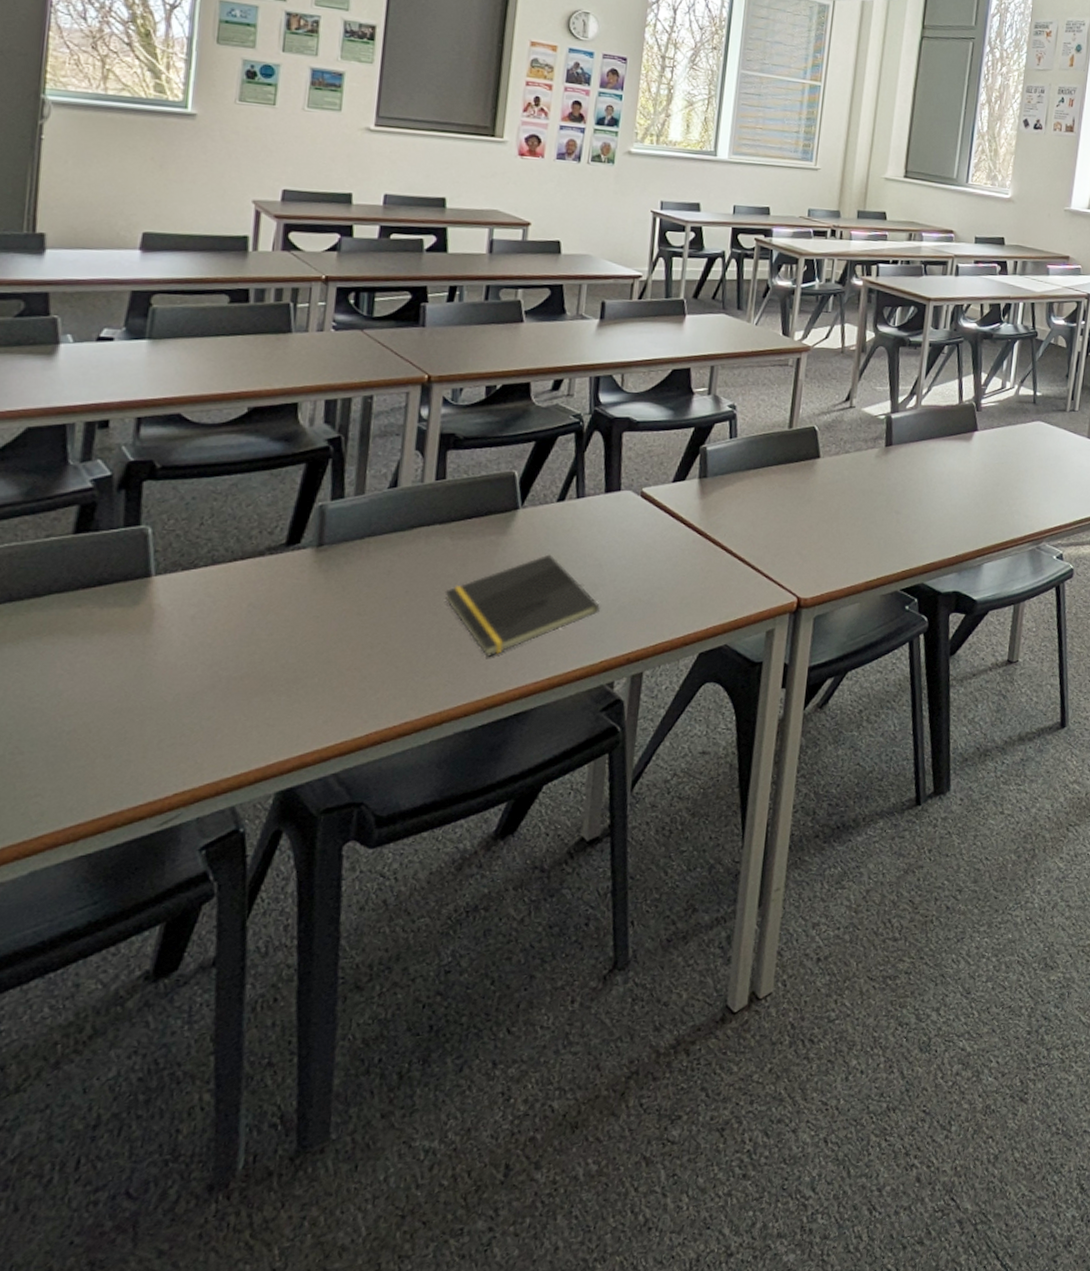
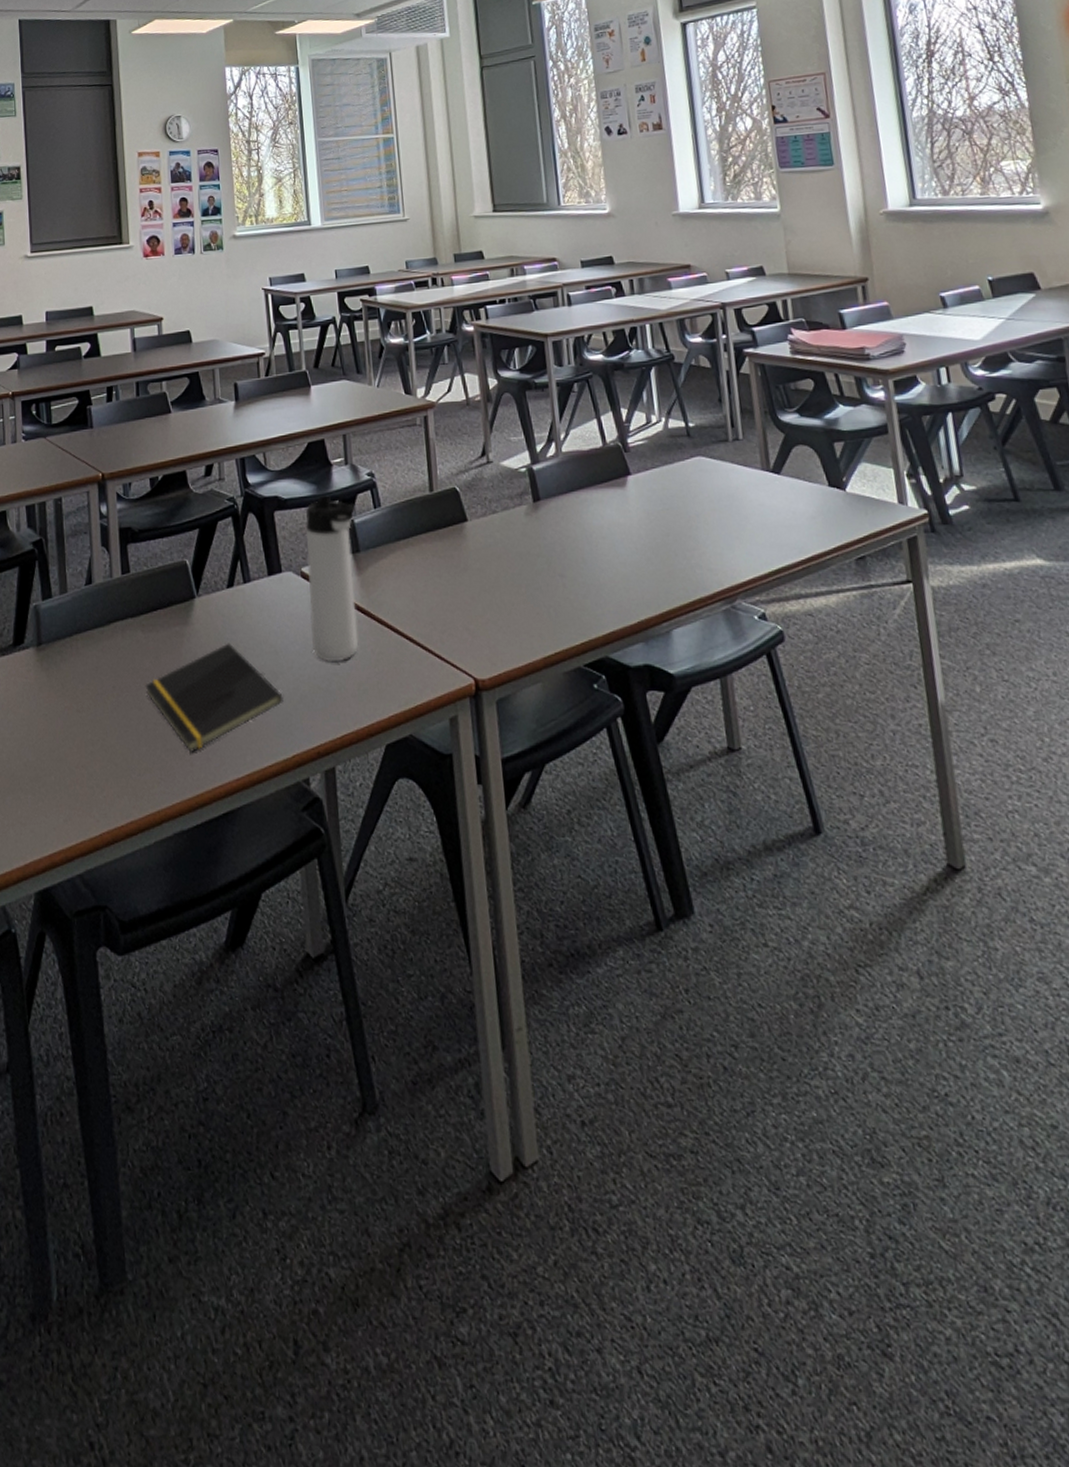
thermos bottle: none [640,421,711,576] -> present [305,495,359,661]

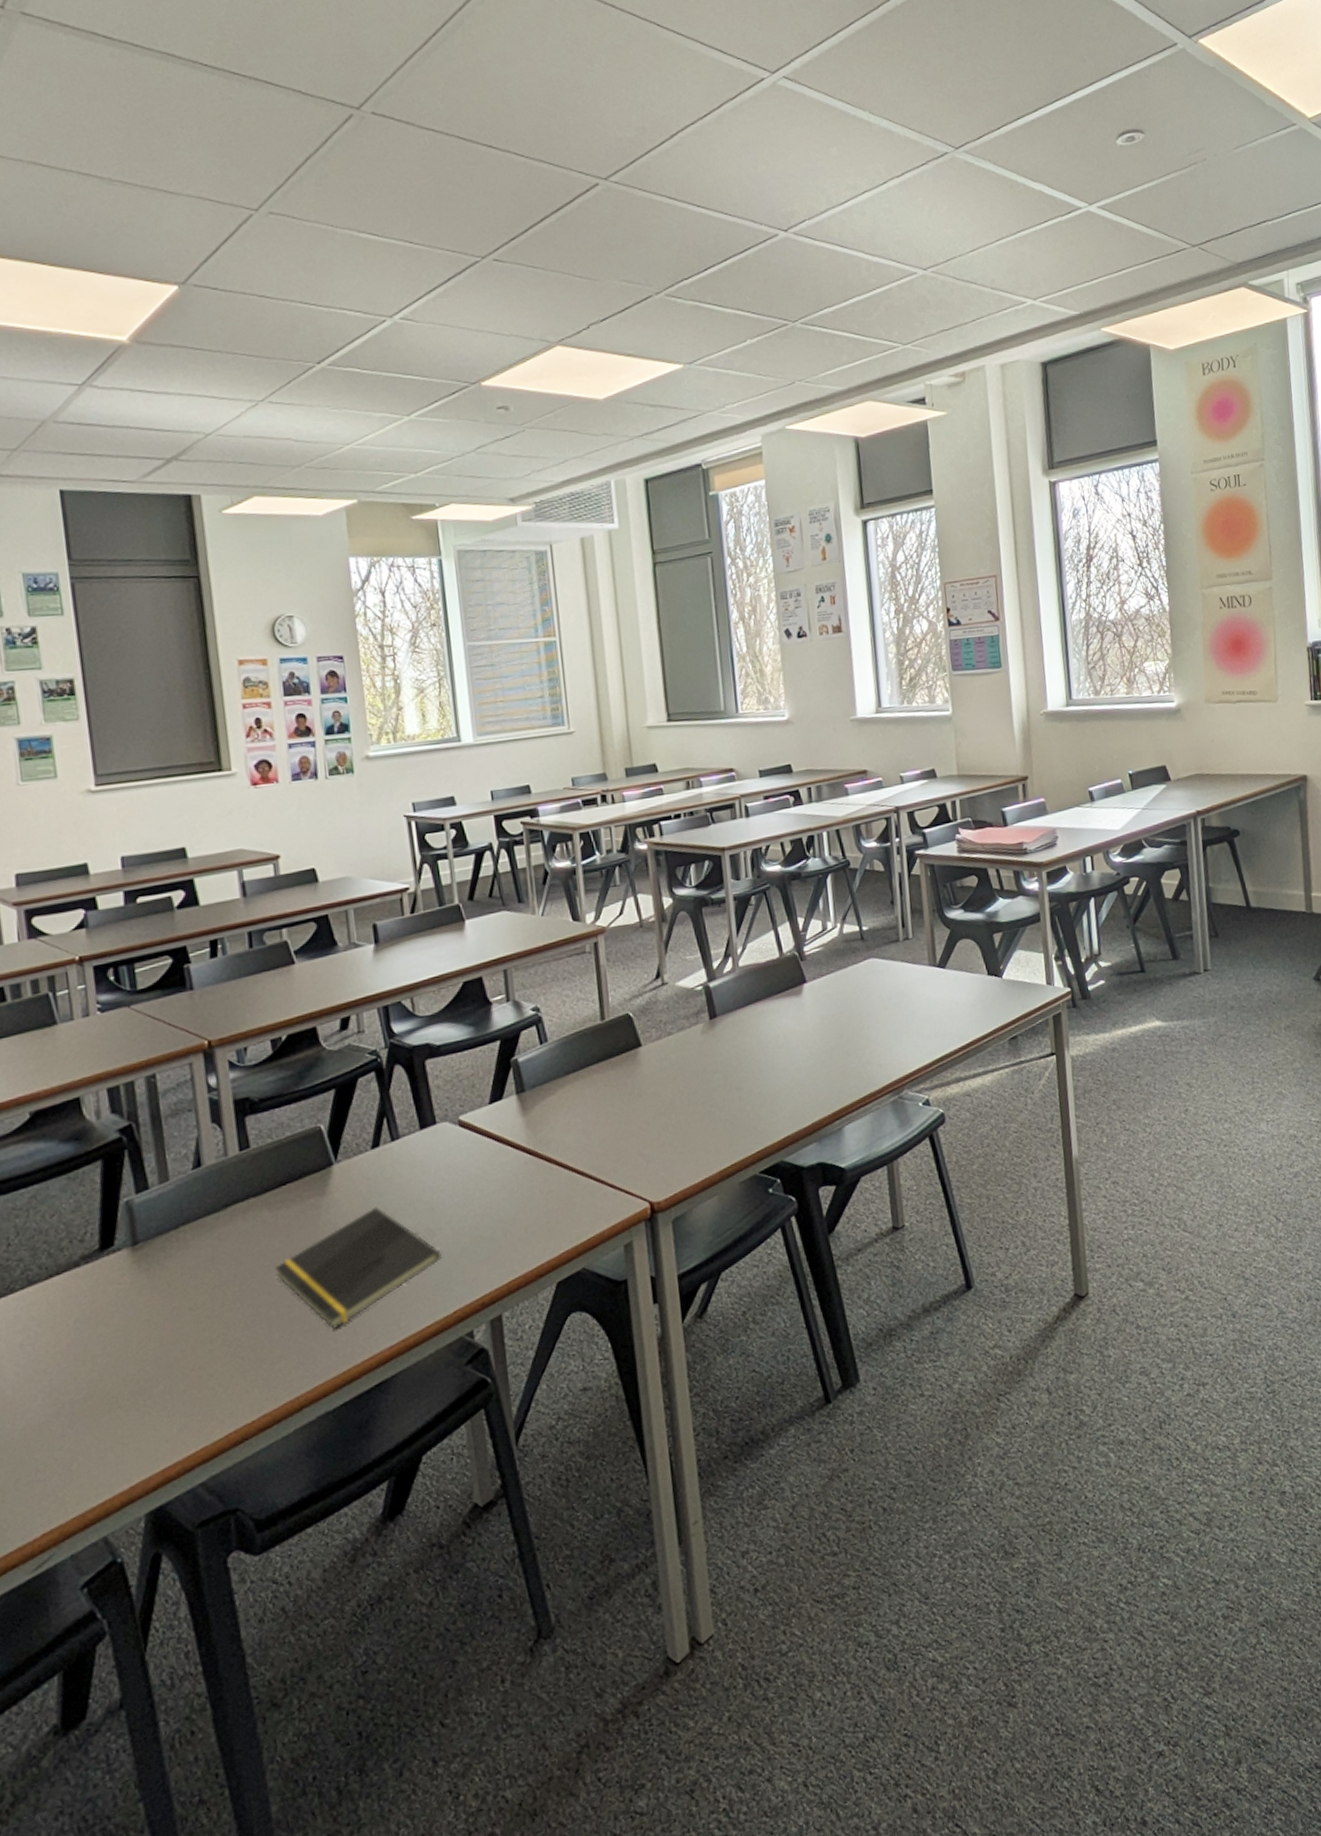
thermos bottle: present [305,495,359,661] -> none [461,1036,526,1209]

